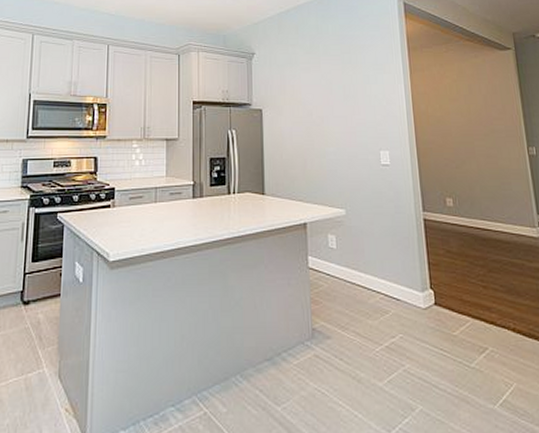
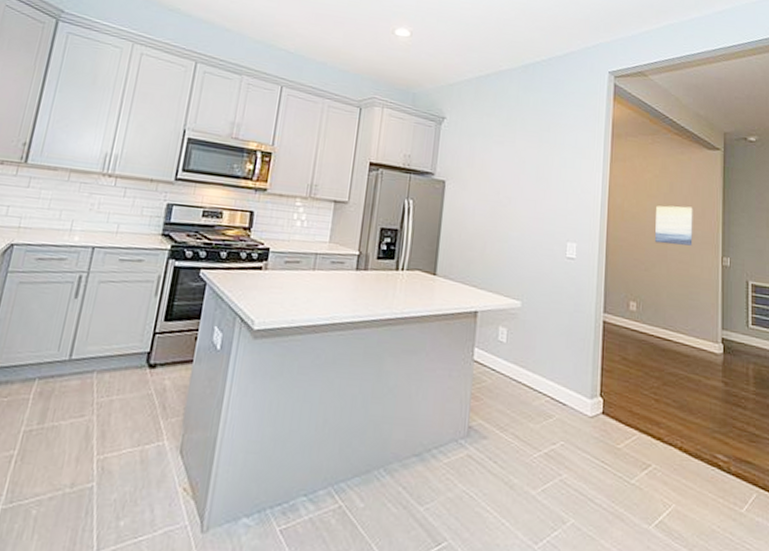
wall art: none [458,105,498,142] -> present [655,205,693,246]

